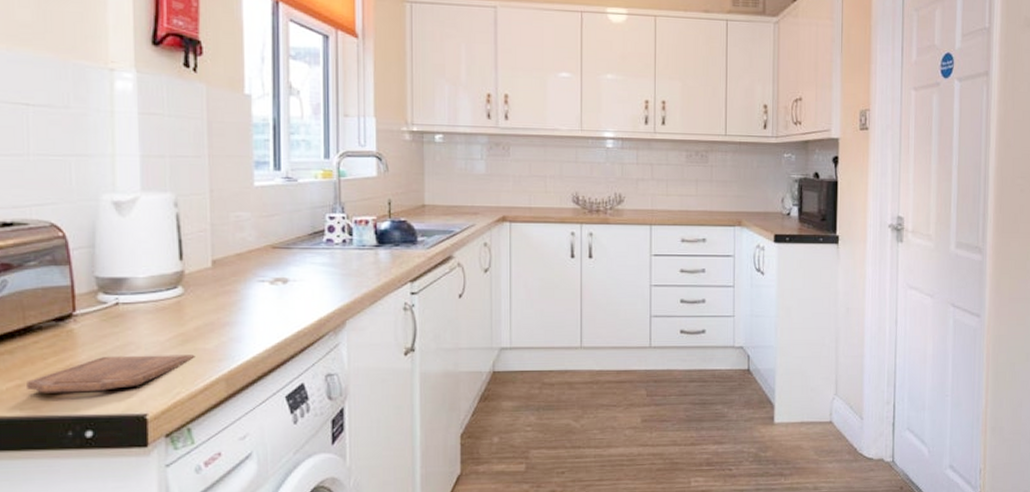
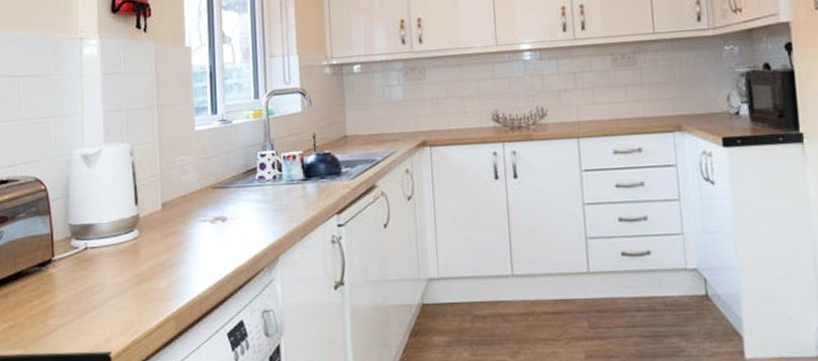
cutting board: present [27,355,195,393] -> none [17,294,149,333]

